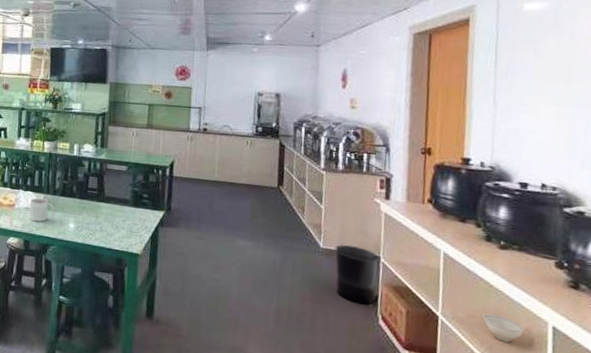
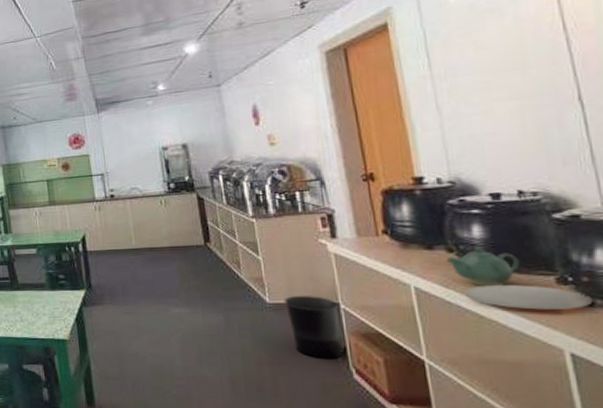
teapot: none [474,226,530,263] -> present [447,246,520,287]
plate: none [481,259,579,290] -> present [463,285,593,310]
bowl: present [482,313,525,343] -> none [479,349,536,379]

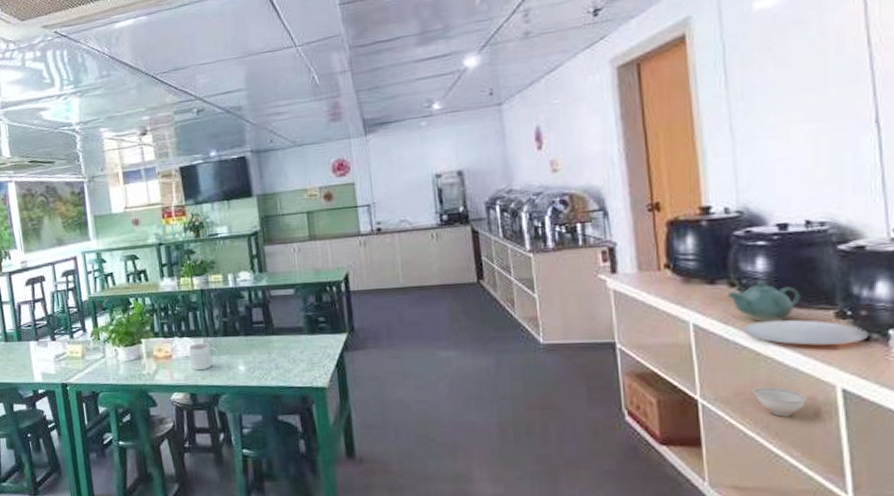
waste bin: present [284,296,342,360] -> none [558,335,615,402]
bowl: none [479,349,536,379] -> present [753,386,808,417]

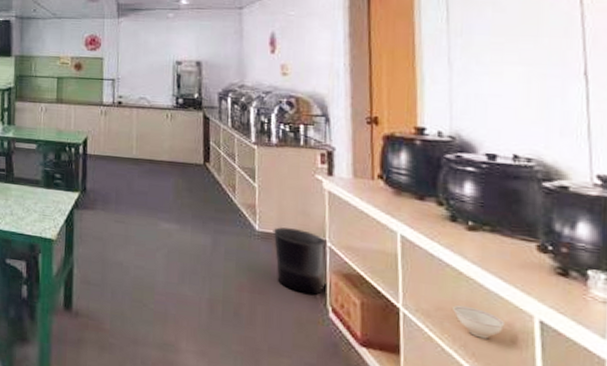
waste bin: none [558,335,615,402] -> present [273,227,325,295]
teapot: present [728,280,800,323] -> none [436,204,504,246]
plate: present [742,320,869,346] -> none [447,242,569,278]

